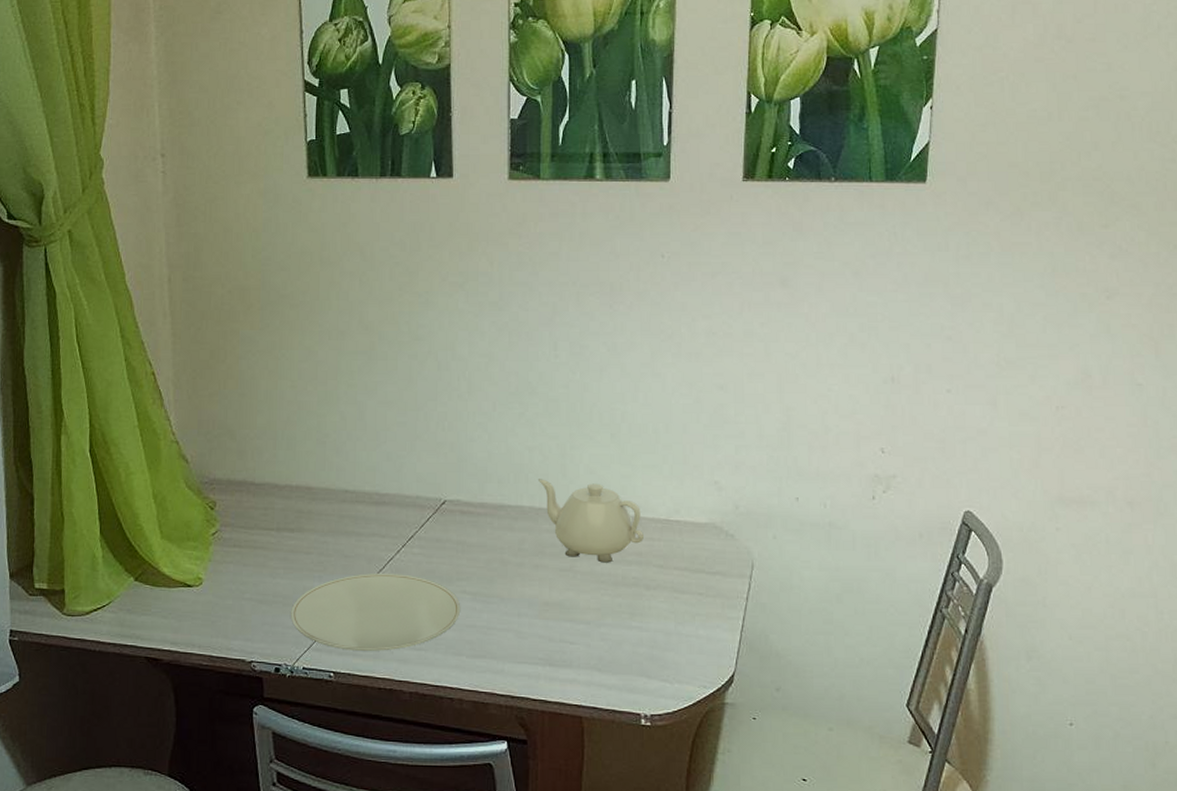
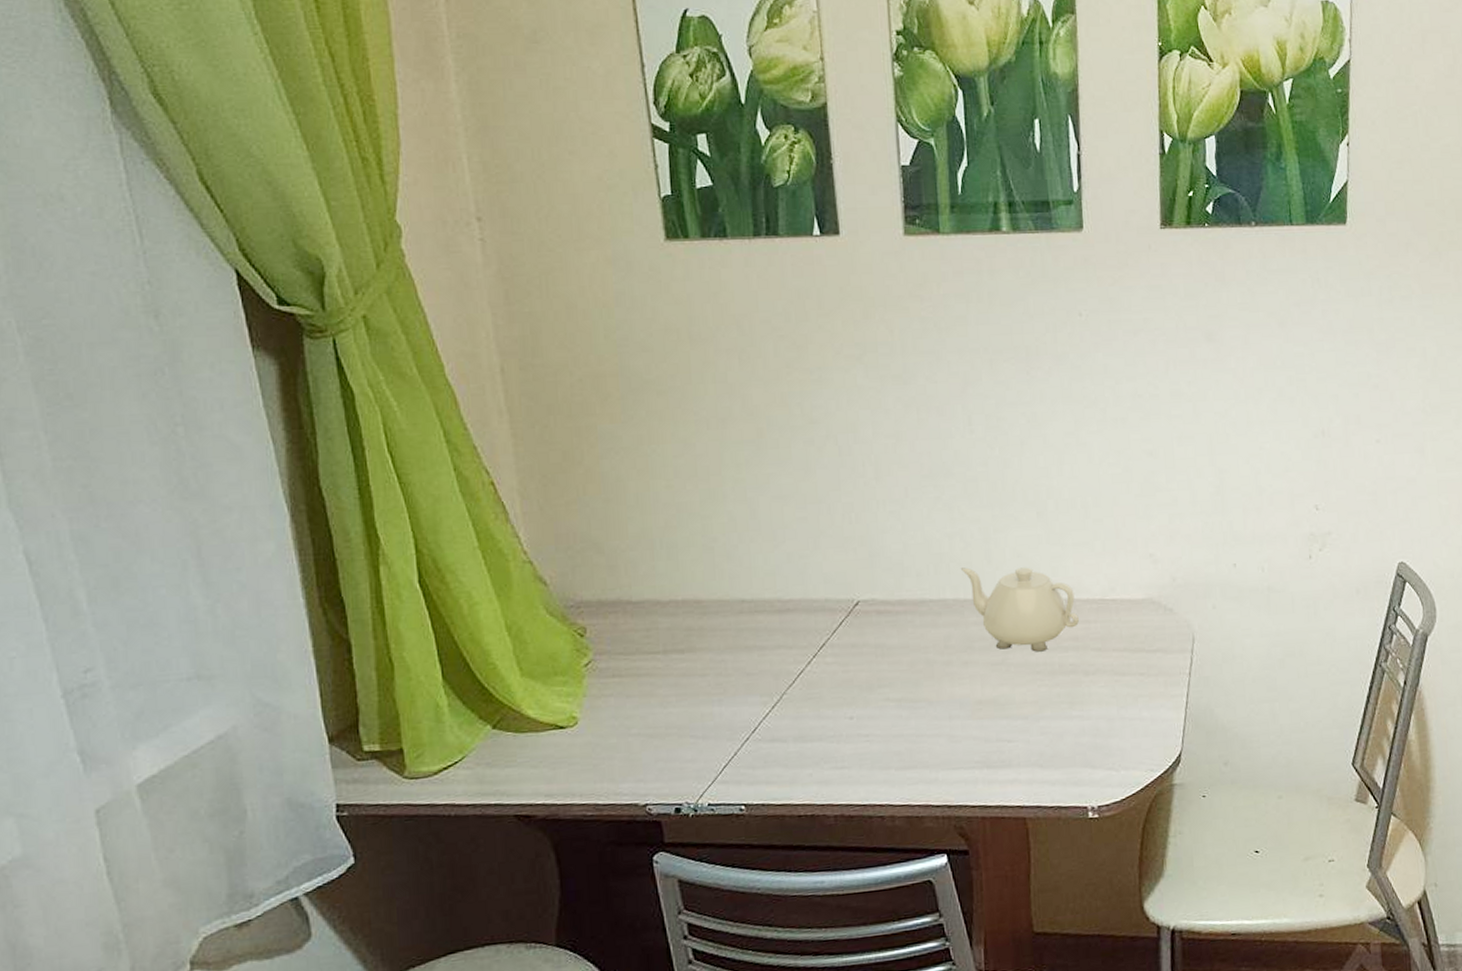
plate: present [291,573,461,651] -> none [688,687,885,779]

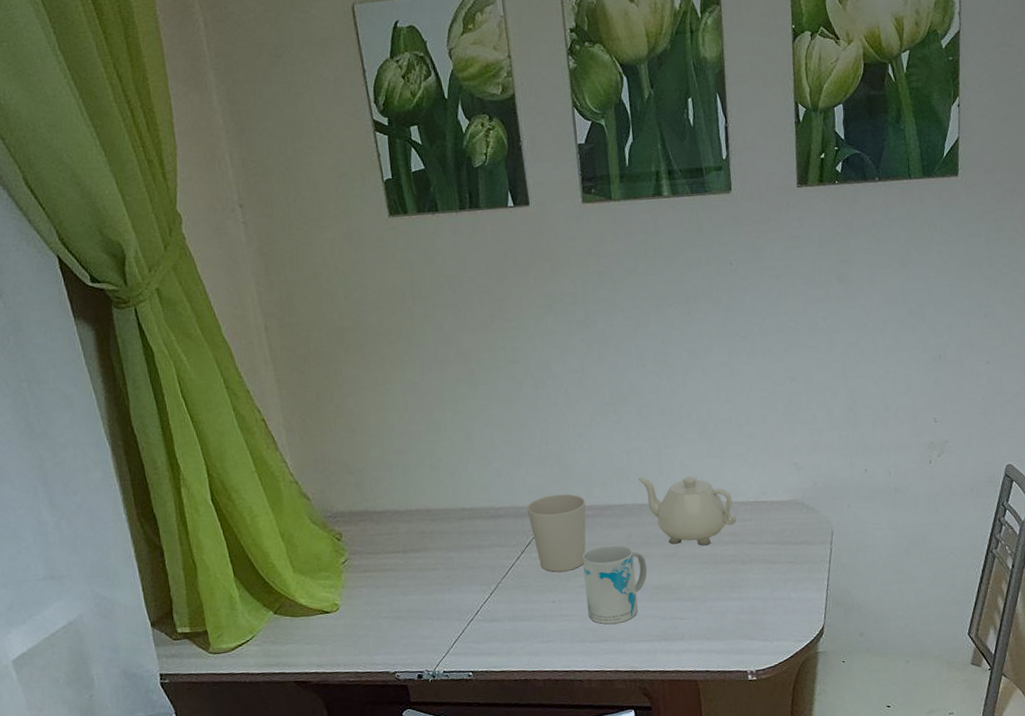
dixie cup: none [822,585,896,682] -> present [527,494,586,573]
mug: none [889,647,969,748] -> present [582,544,648,625]

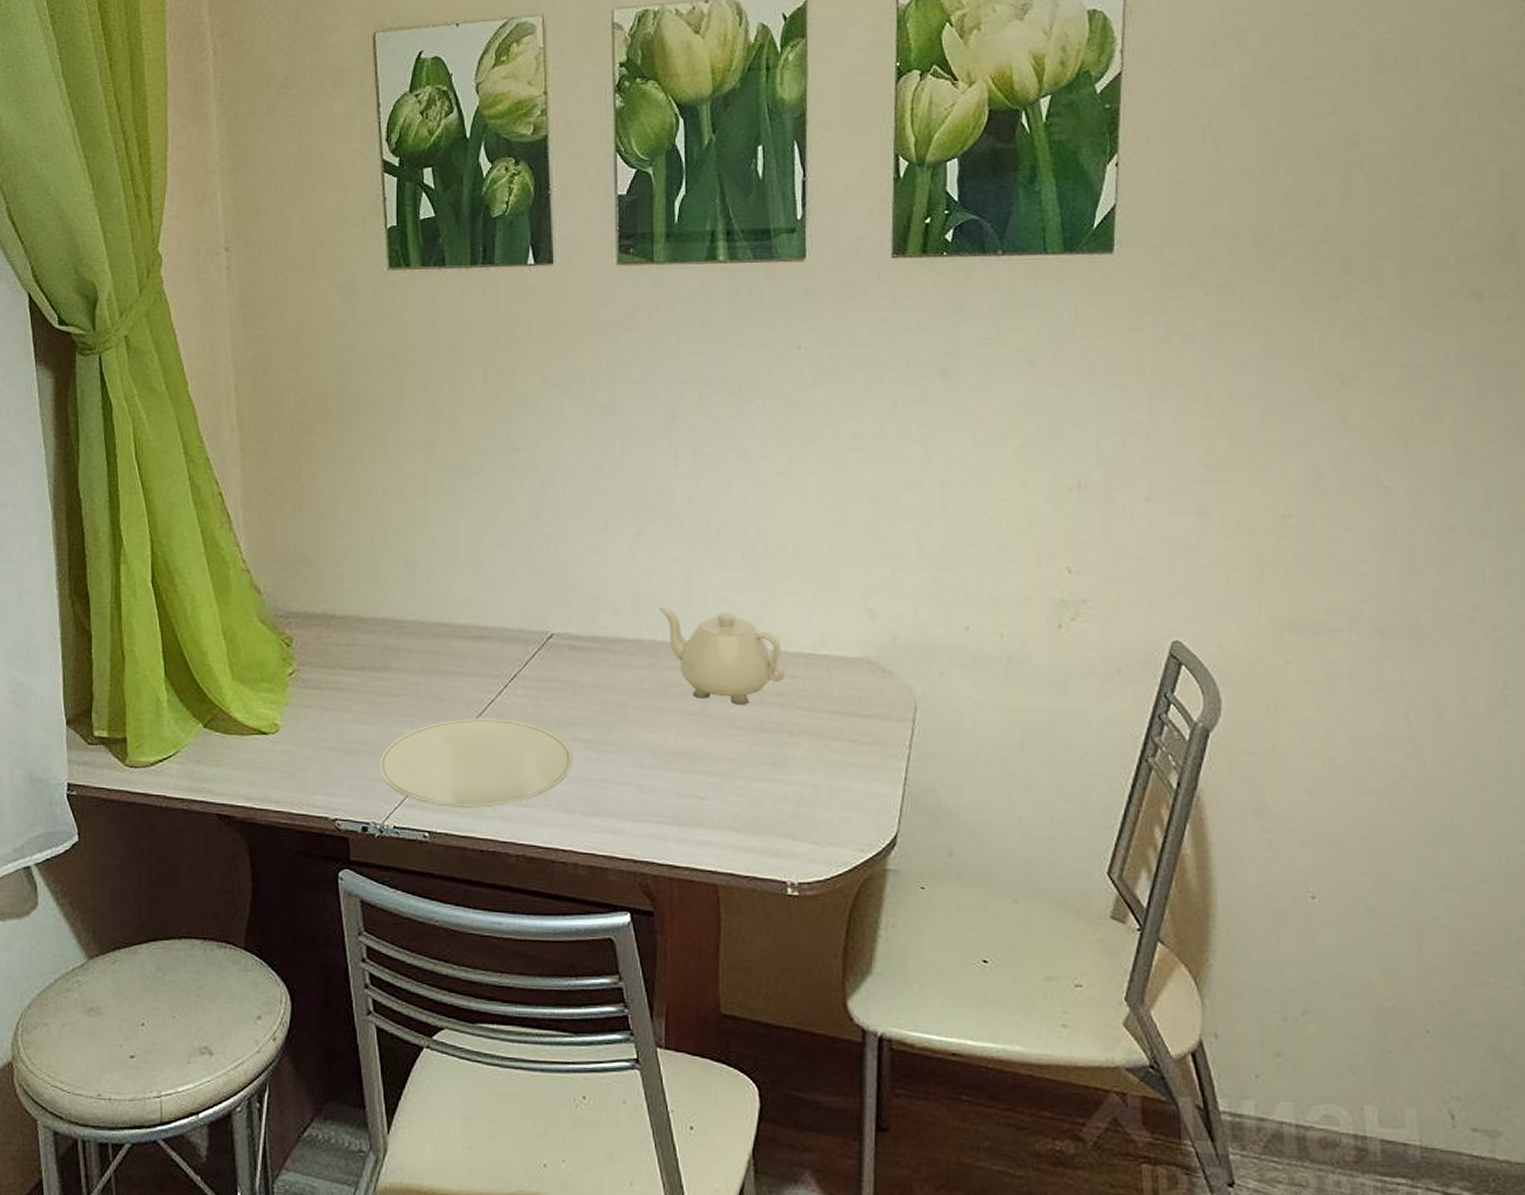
plate: none [426,577,581,651] -> present [379,718,573,808]
dixie cup: present [527,494,586,573] -> none [516,618,591,718]
mug: present [582,544,648,625] -> none [580,688,663,795]

